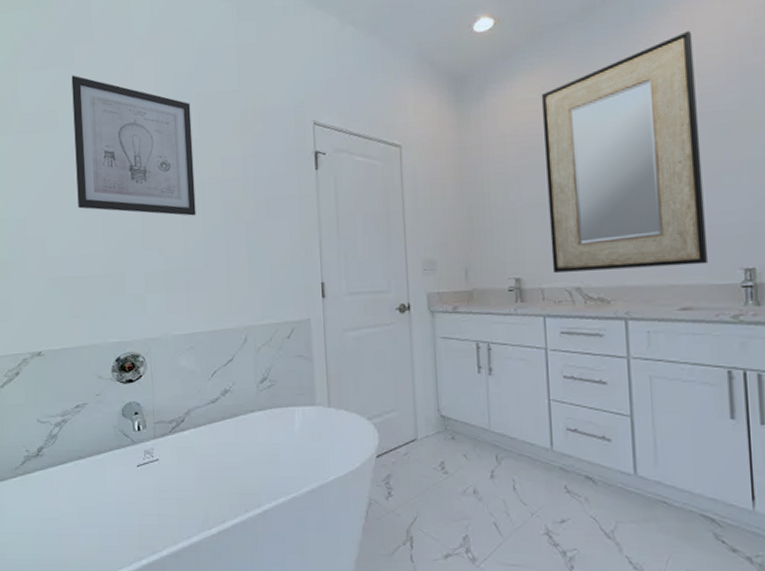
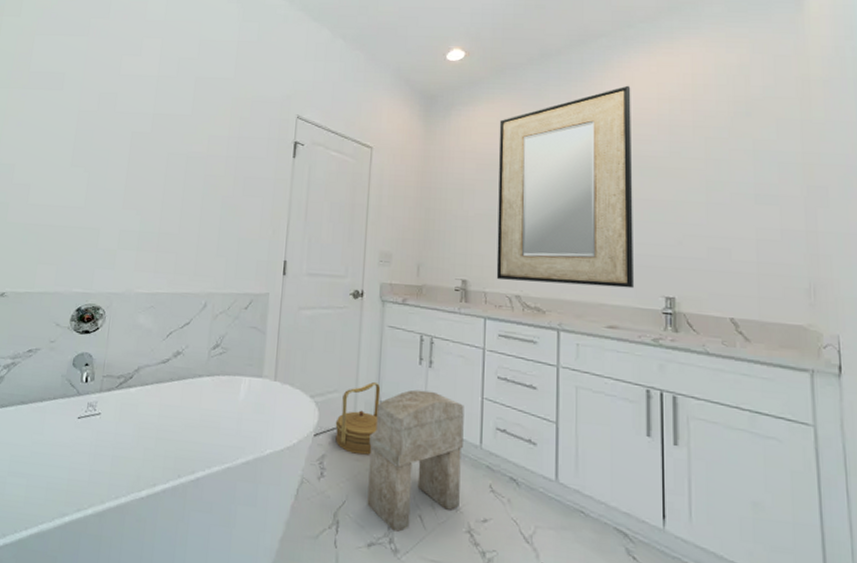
wall art: present [71,75,196,216] -> none [68,44,189,184]
basket: none [397,396,441,470] -> present [335,381,381,455]
stool: none [434,399,535,541] -> present [367,389,464,532]

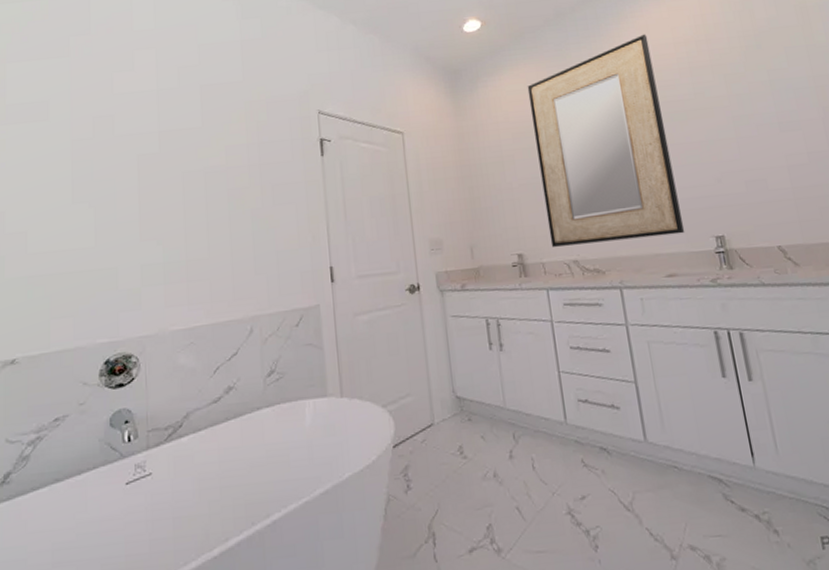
basket: present [335,381,381,455] -> none [413,377,458,458]
stool: present [367,389,464,532] -> none [451,375,555,530]

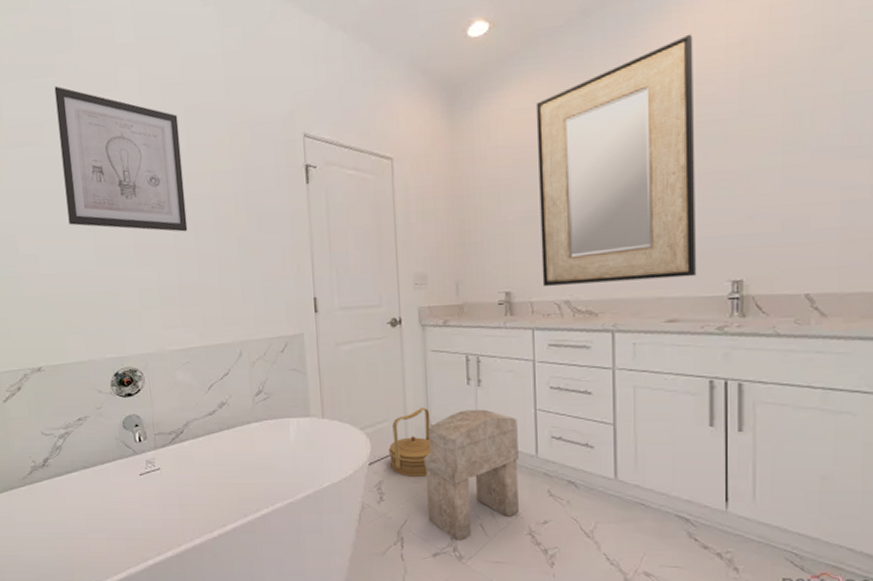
wall art: none [66,66,199,205] -> present [54,86,188,232]
basket: none [413,377,458,458] -> present [388,407,431,477]
stool: none [451,375,555,530] -> present [424,409,519,541]

